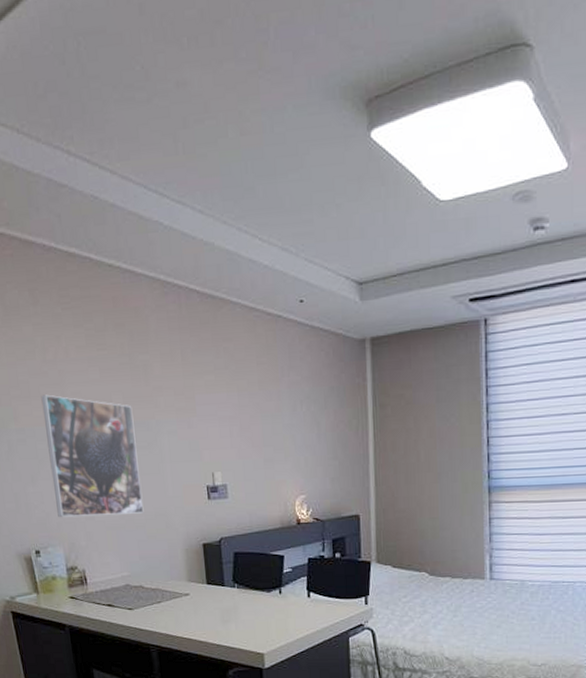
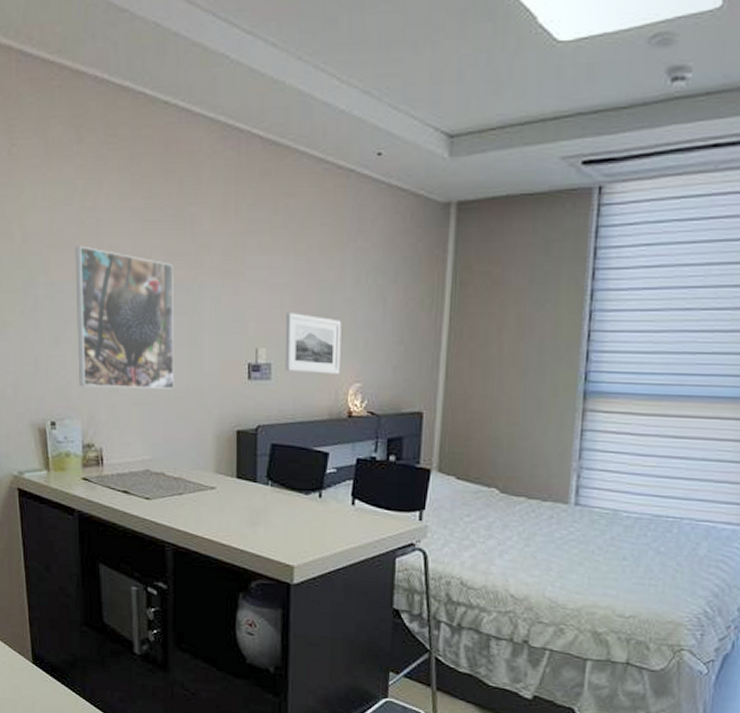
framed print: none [236,440,287,490] -> present [285,313,342,375]

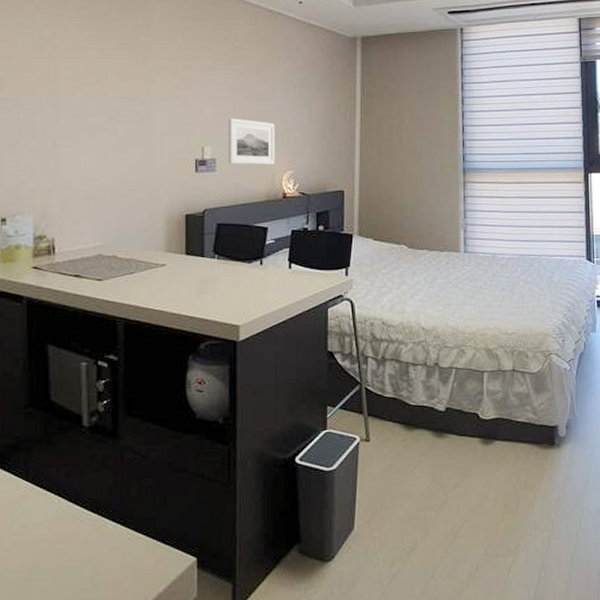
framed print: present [75,245,175,389] -> none [32,67,128,186]

